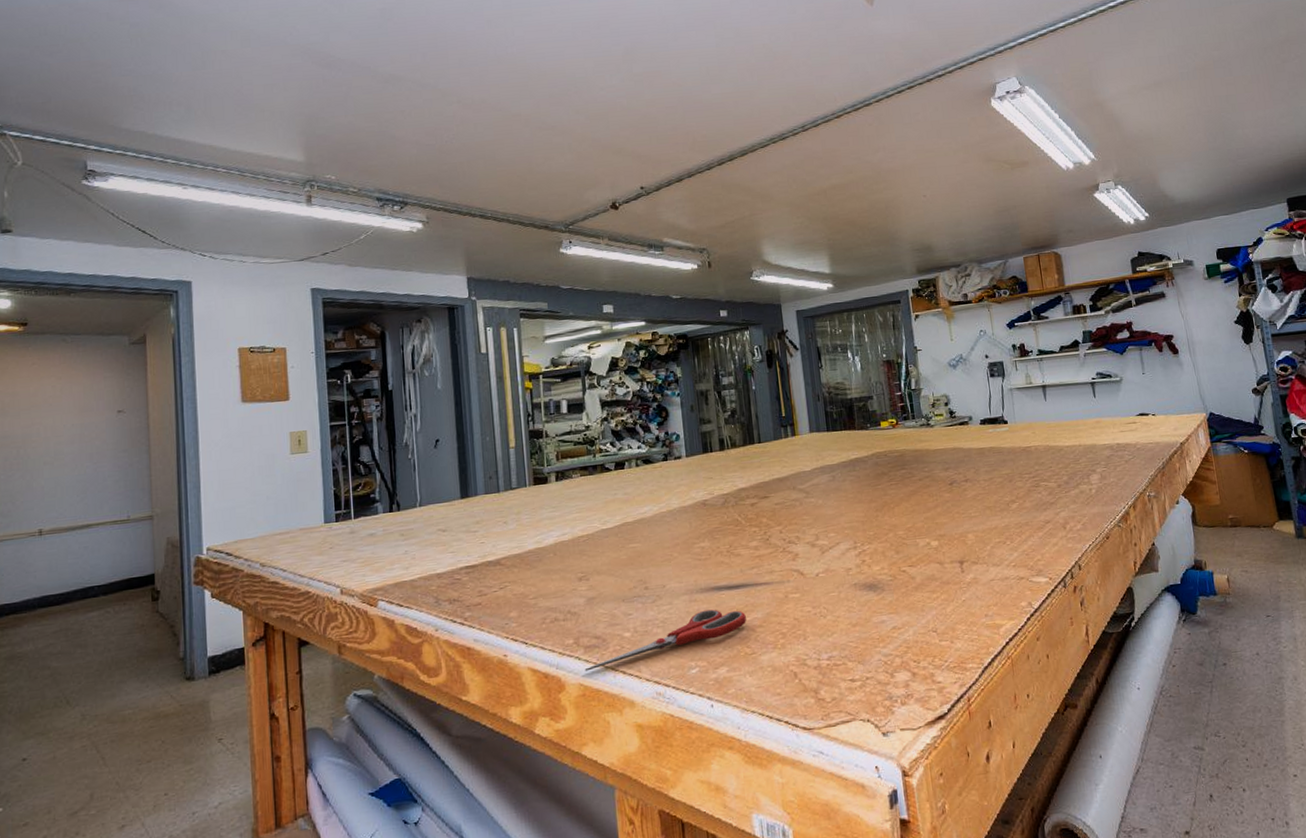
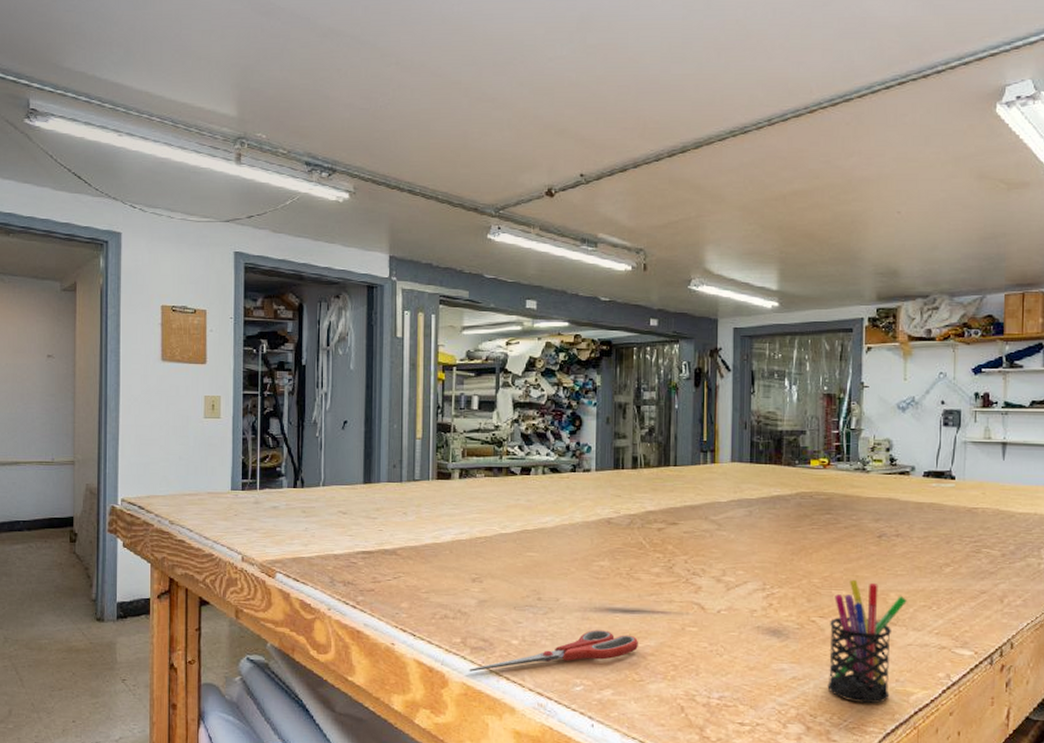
pen holder: none [919,526,984,643] -> present [827,579,907,704]

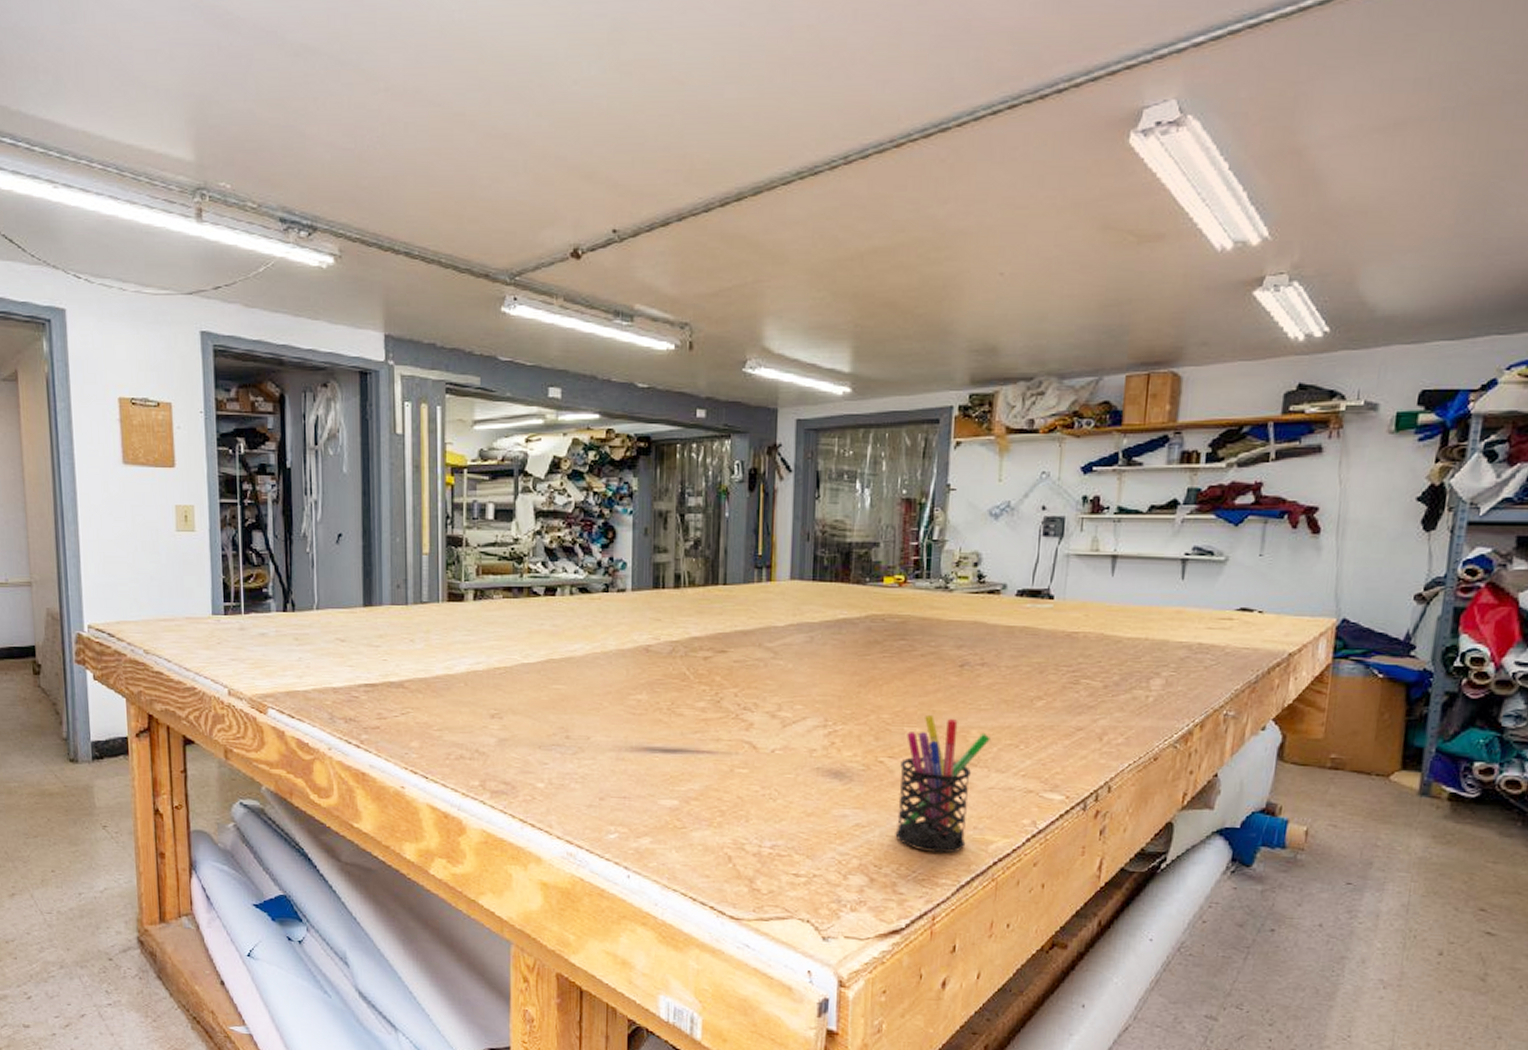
scissors: present [469,630,638,672] -> none [489,771,680,818]

